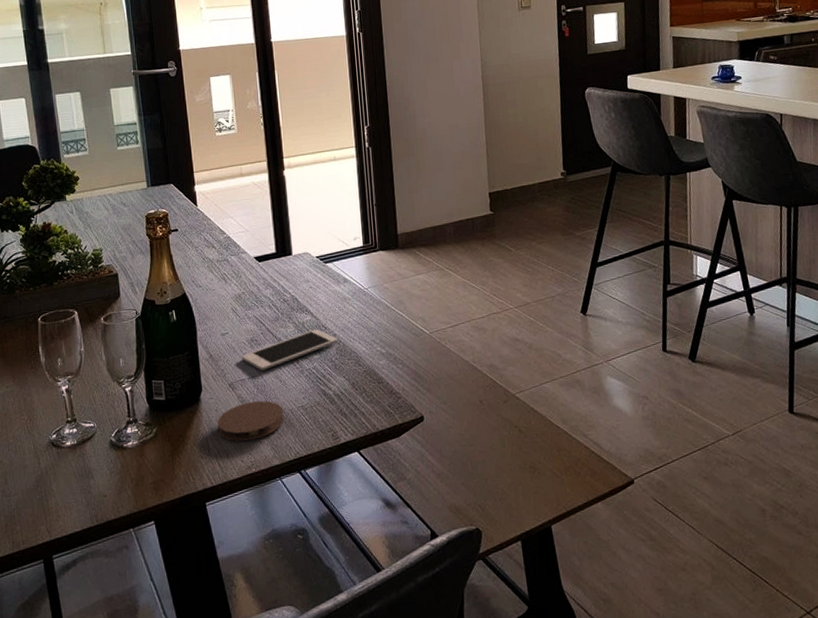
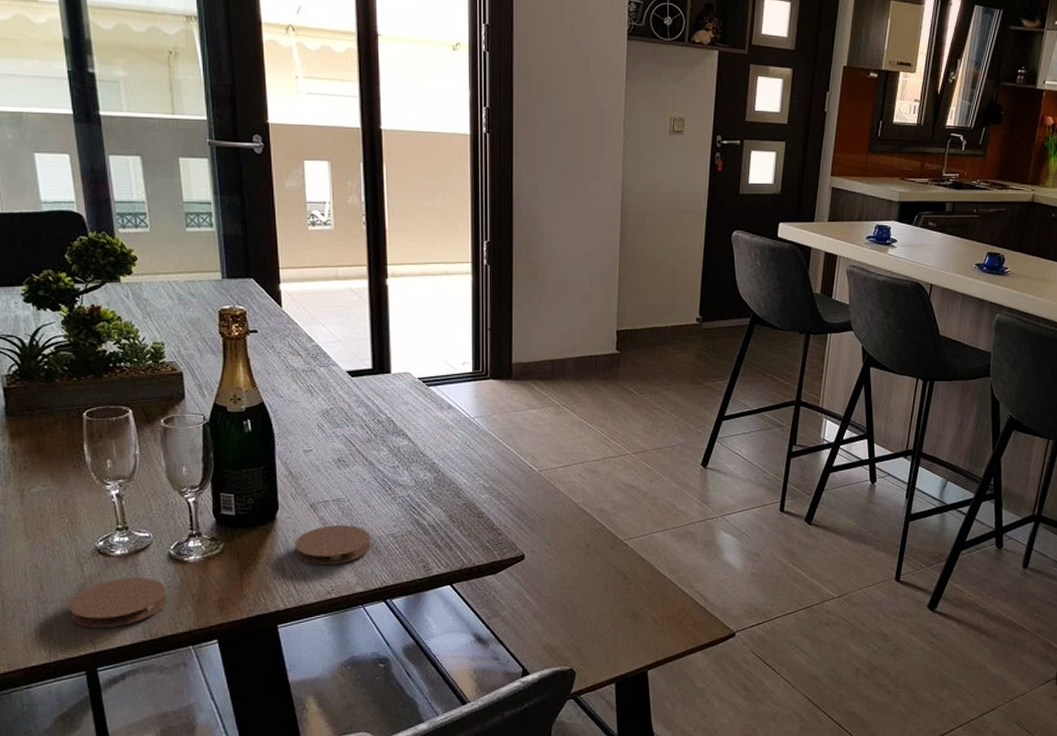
coaster: none [28,465,111,517] -> present [68,578,168,629]
cell phone: present [242,329,338,371] -> none [326,455,437,494]

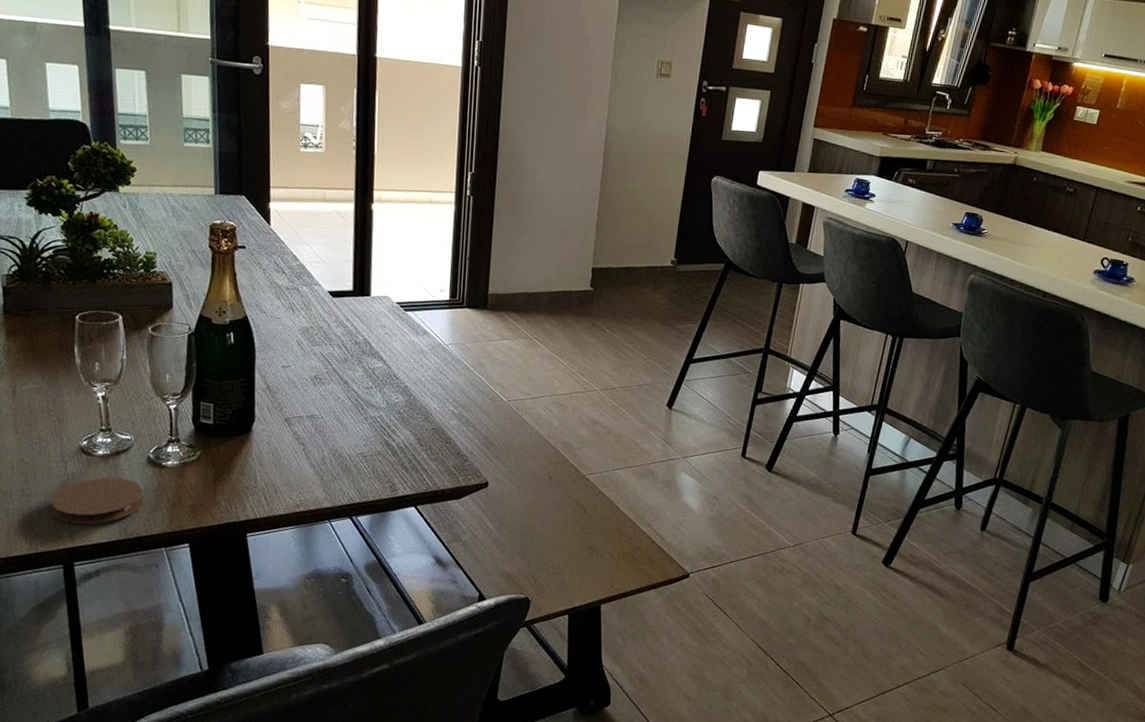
coaster: present [294,525,371,566] -> none [267,440,341,479]

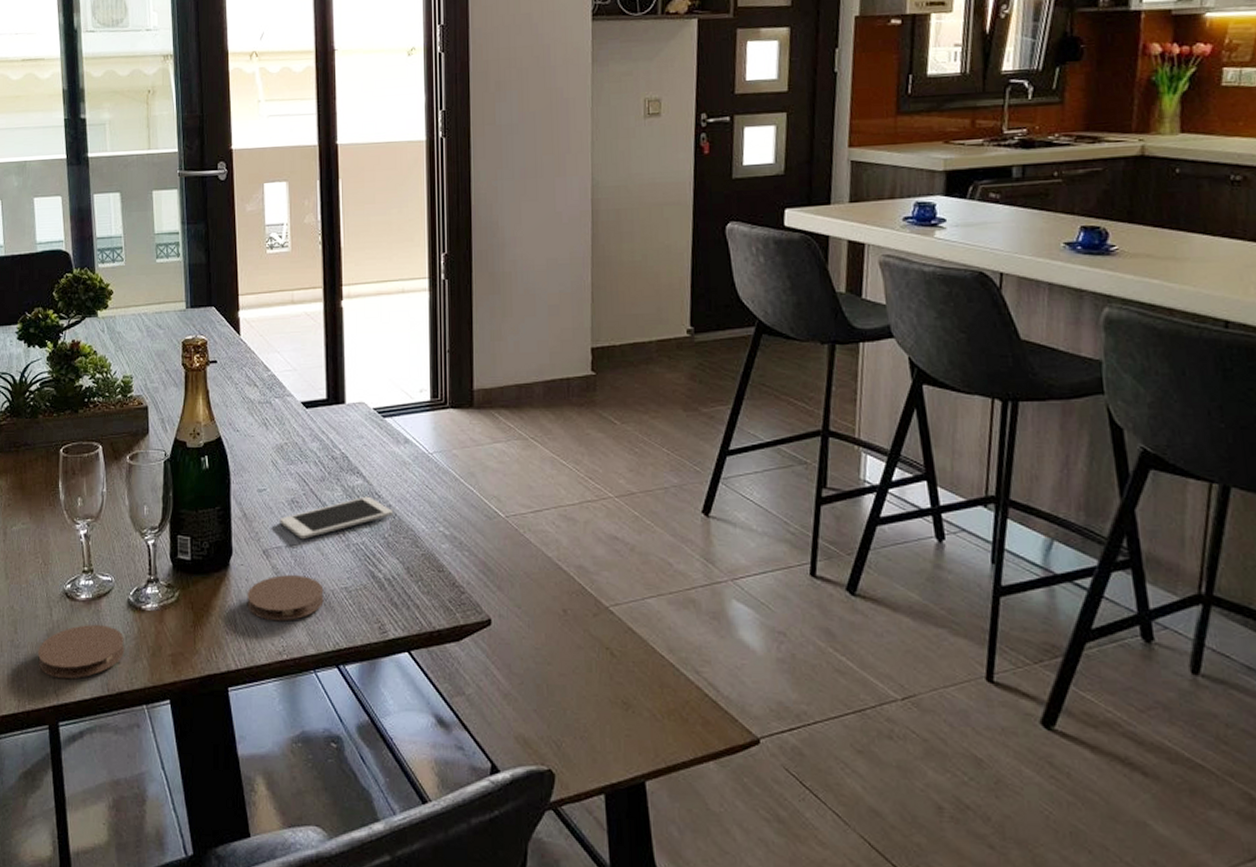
coaster: none [267,440,341,479] -> present [247,575,324,621]
cell phone: none [302,377,409,412] -> present [280,496,394,540]

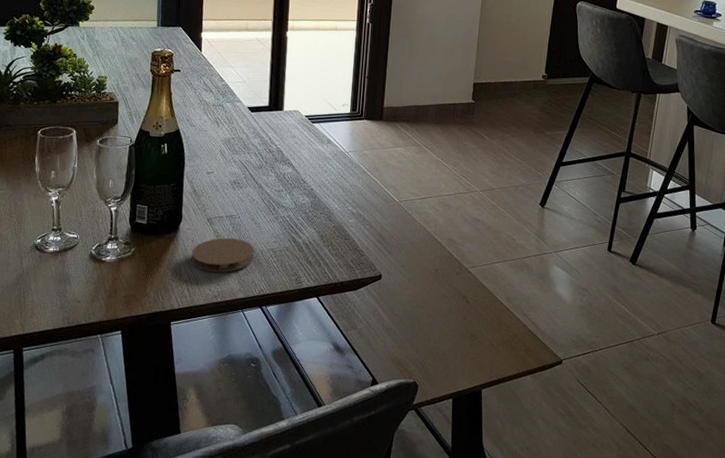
coaster: present [37,625,125,679] -> none [7,272,86,314]
cell phone: present [280,496,394,540] -> none [223,181,314,212]

